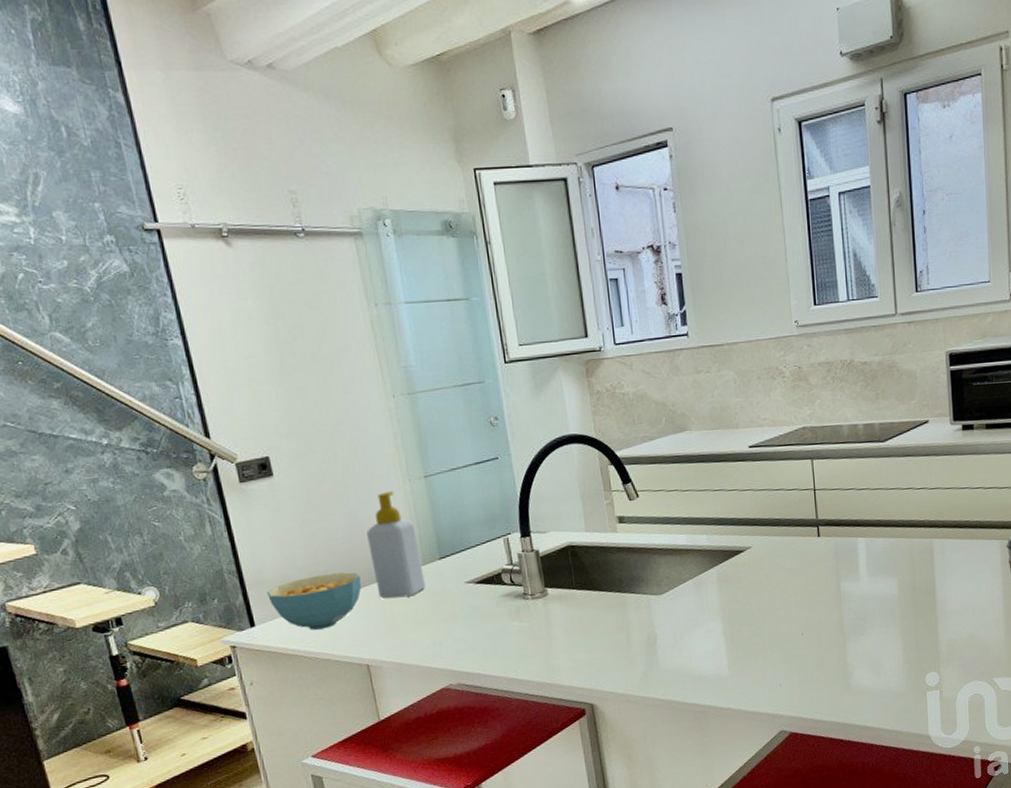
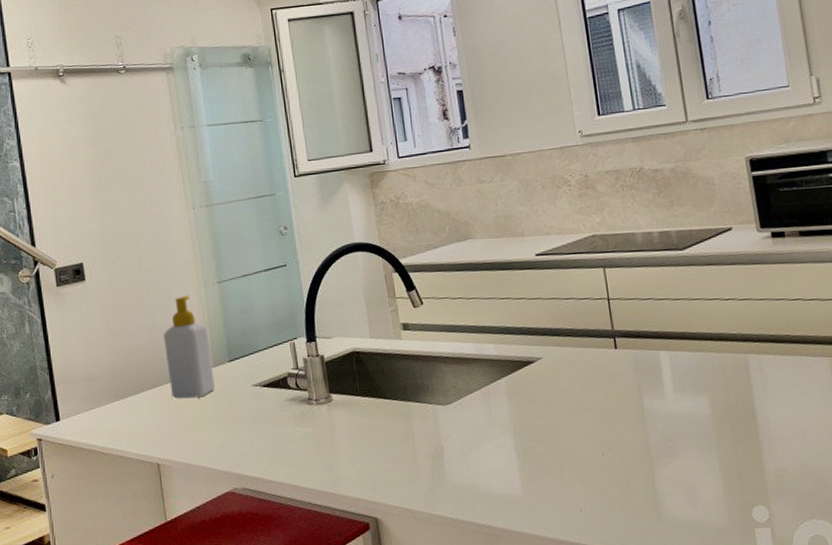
cereal bowl: present [267,572,361,630] -> none [73,372,156,427]

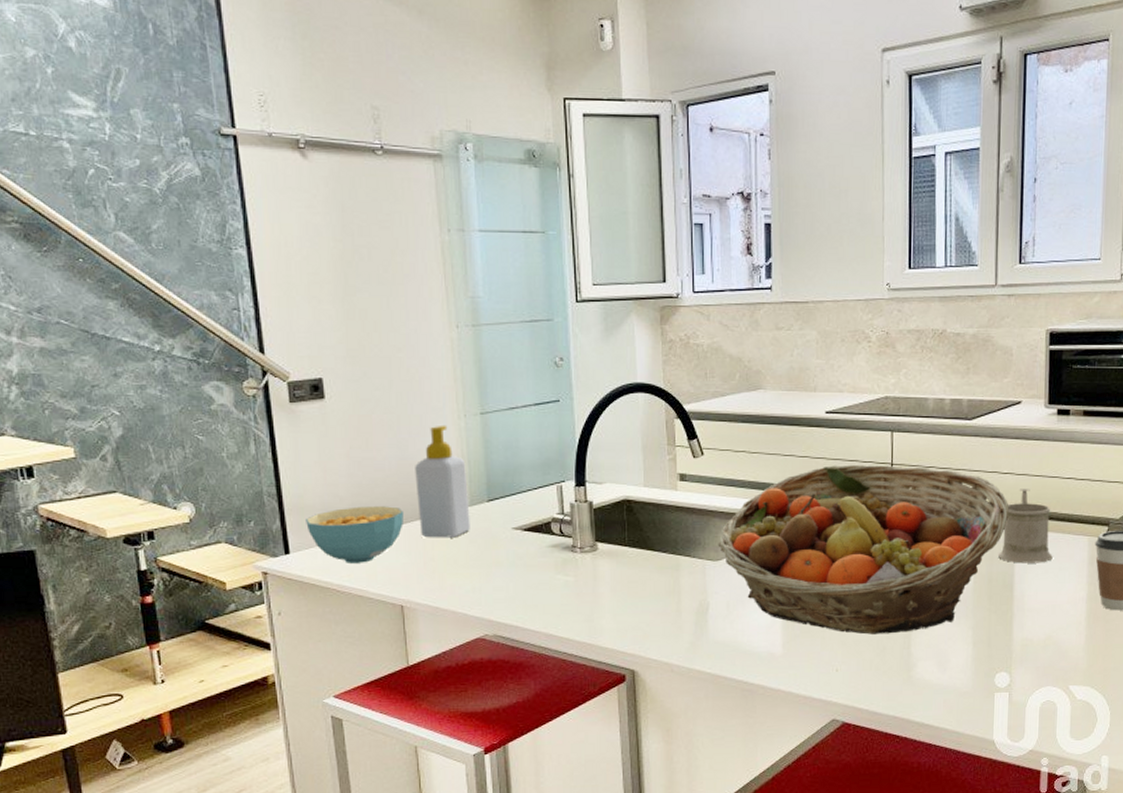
cereal bowl: none [73,372,156,427] -> present [306,506,403,563]
fruit basket: none [445,299,739,472] -> present [718,464,1009,635]
mug: none [734,313,794,390] -> present [999,489,1053,564]

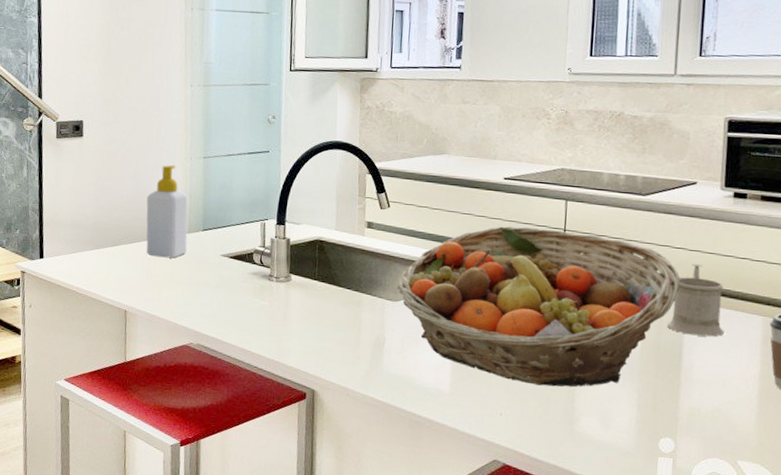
cereal bowl: present [306,506,403,563] -> none [58,225,134,272]

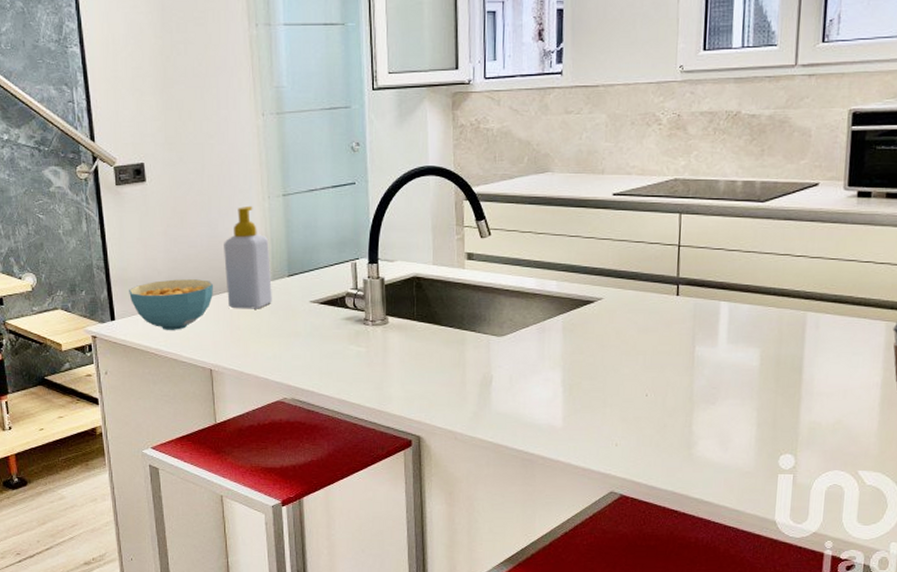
cereal bowl: none [58,225,134,272] -> present [129,279,213,330]
fruit basket: present [397,226,681,387] -> none [502,245,801,412]
mug: present [667,264,724,337] -> none [788,272,846,347]

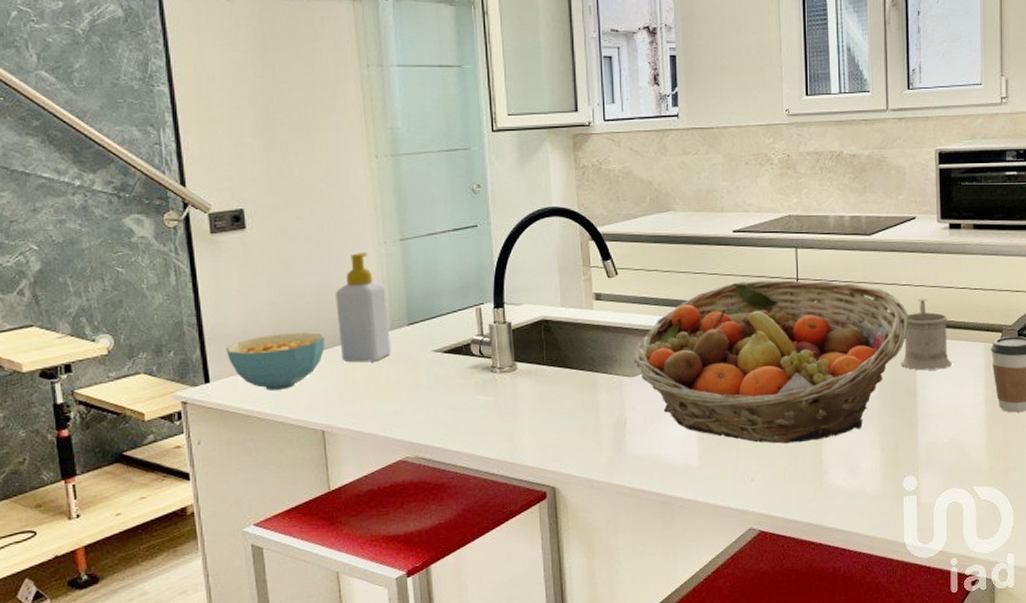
fruit basket: none [502,245,801,412] -> present [633,280,909,444]
mug: none [788,272,846,347] -> present [901,299,952,371]

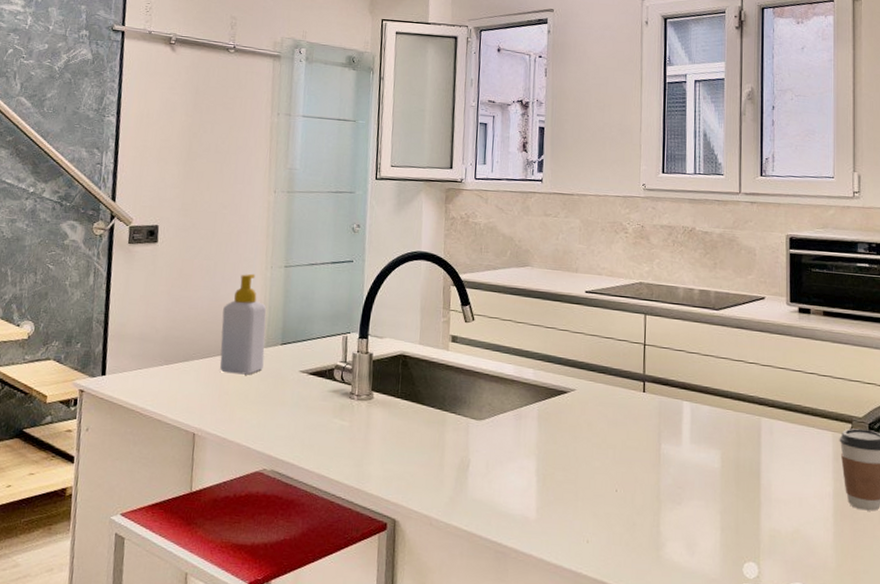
cereal bowl: present [226,332,324,390] -> none [124,338,208,390]
fruit basket: present [633,280,909,444] -> none [481,341,755,510]
mug: present [901,299,952,371] -> none [745,379,798,454]

